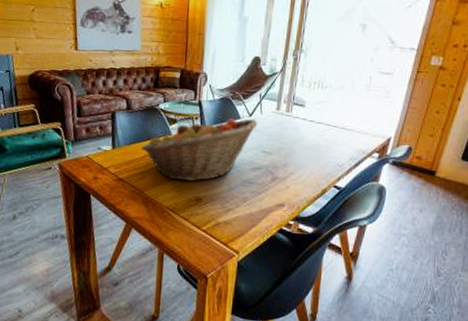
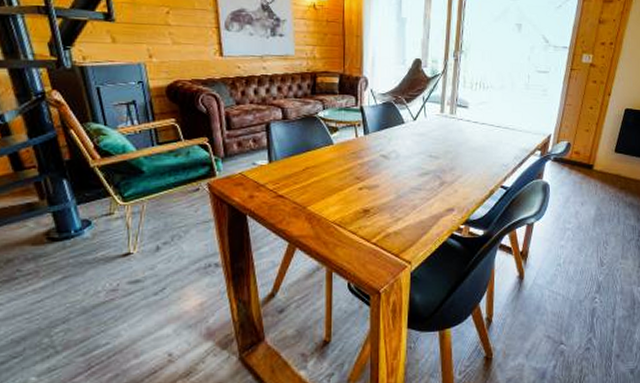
fruit basket: present [140,118,258,181] -> none [300,123,423,192]

